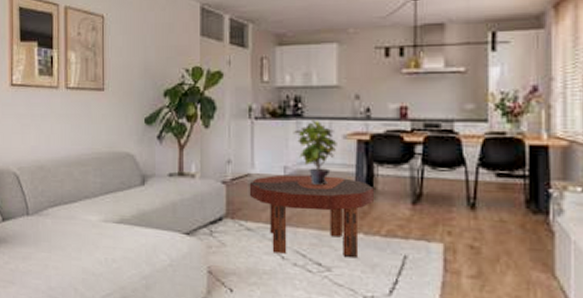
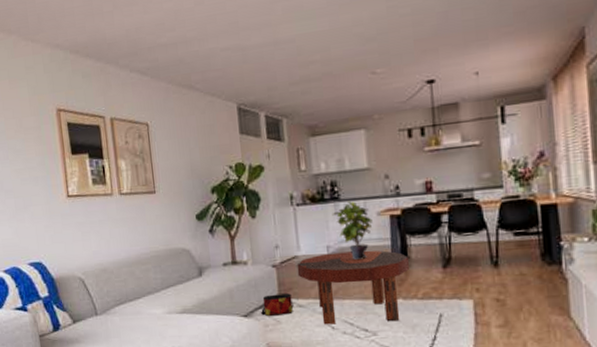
bag: none [205,213,242,238] -> present [261,293,294,317]

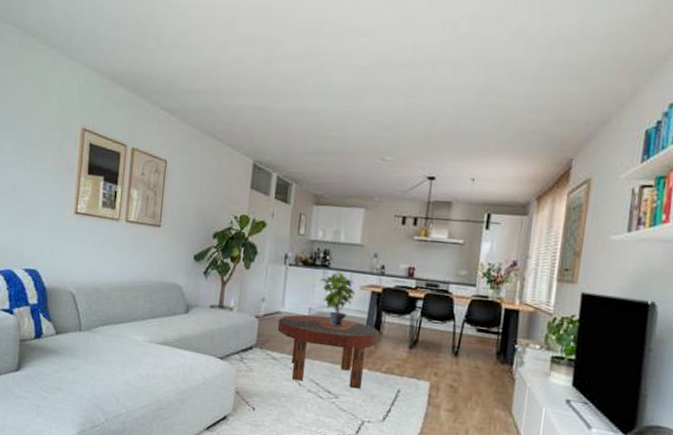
bag: present [261,293,294,317] -> none [236,342,268,365]

